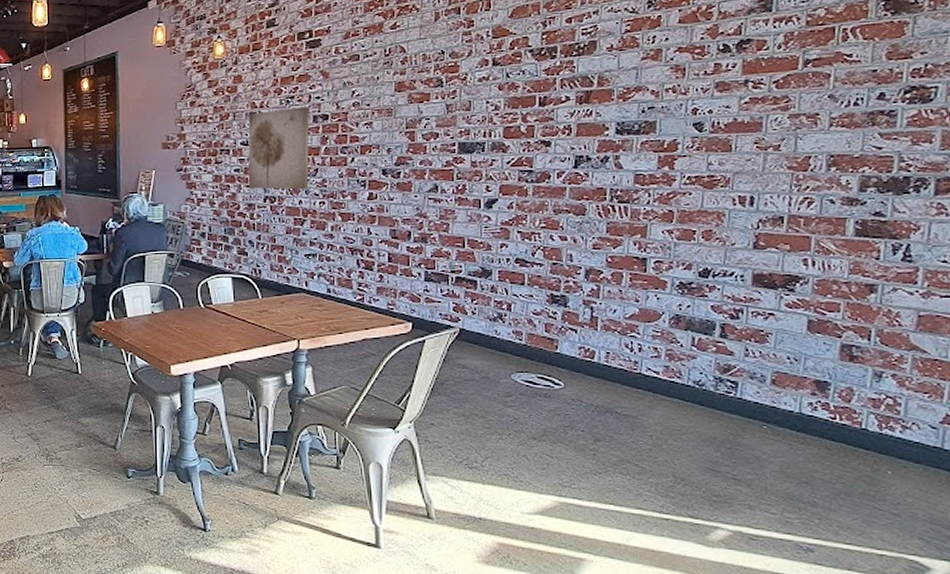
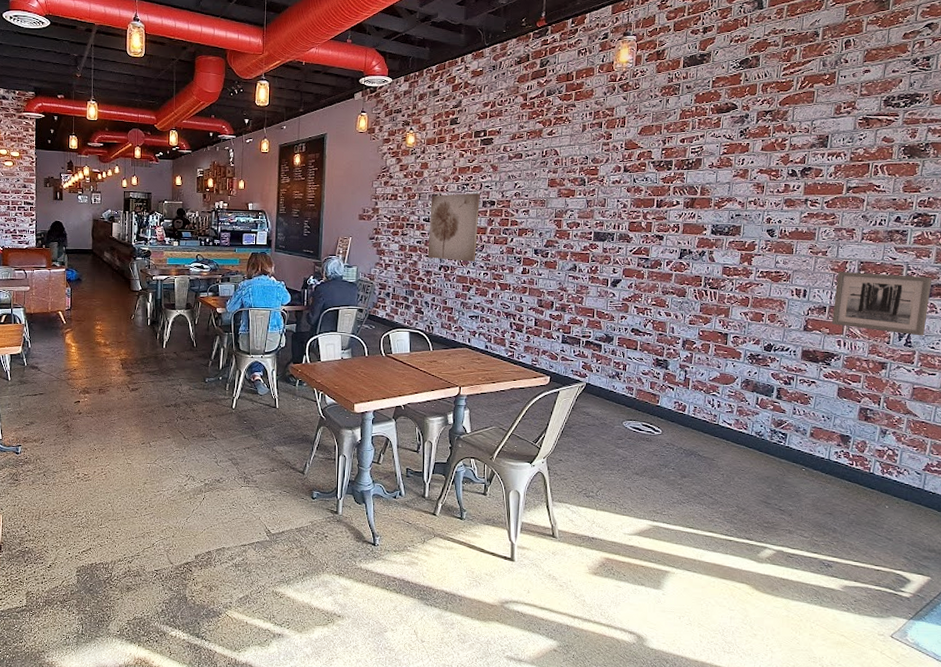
wall art: none [792,168,938,247] -> present [831,271,932,336]

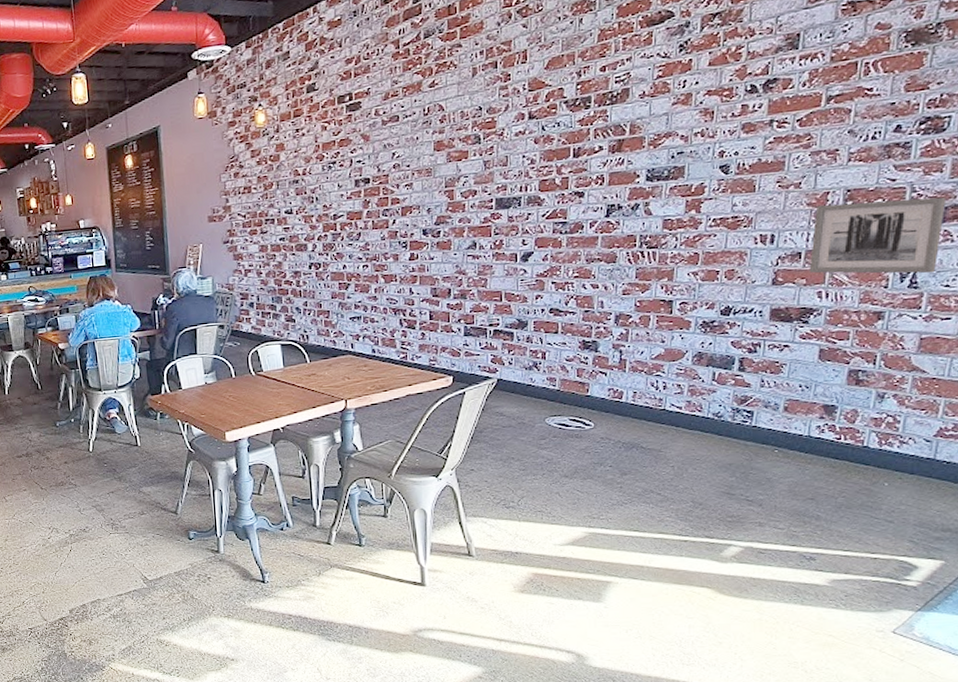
wall art: present [427,193,480,262] -> none [291,171,352,257]

